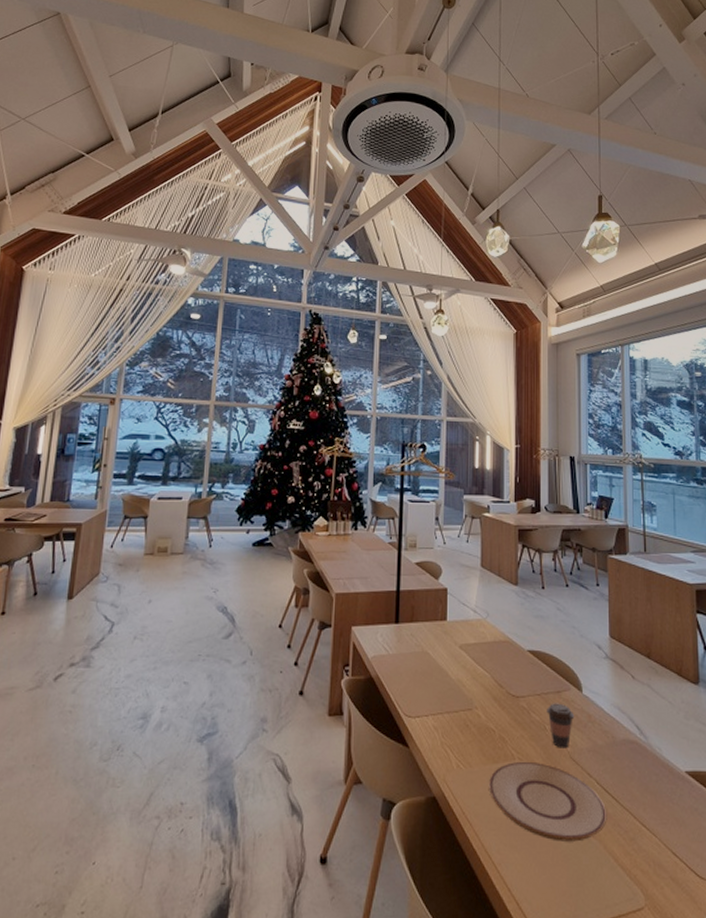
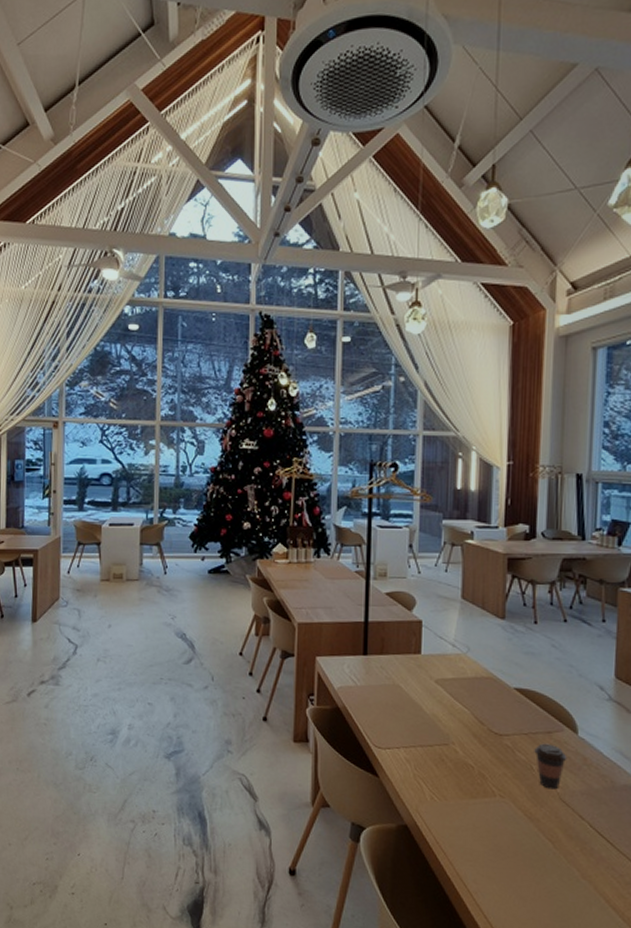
plate: present [489,761,607,842] -> none [466,798,600,880]

